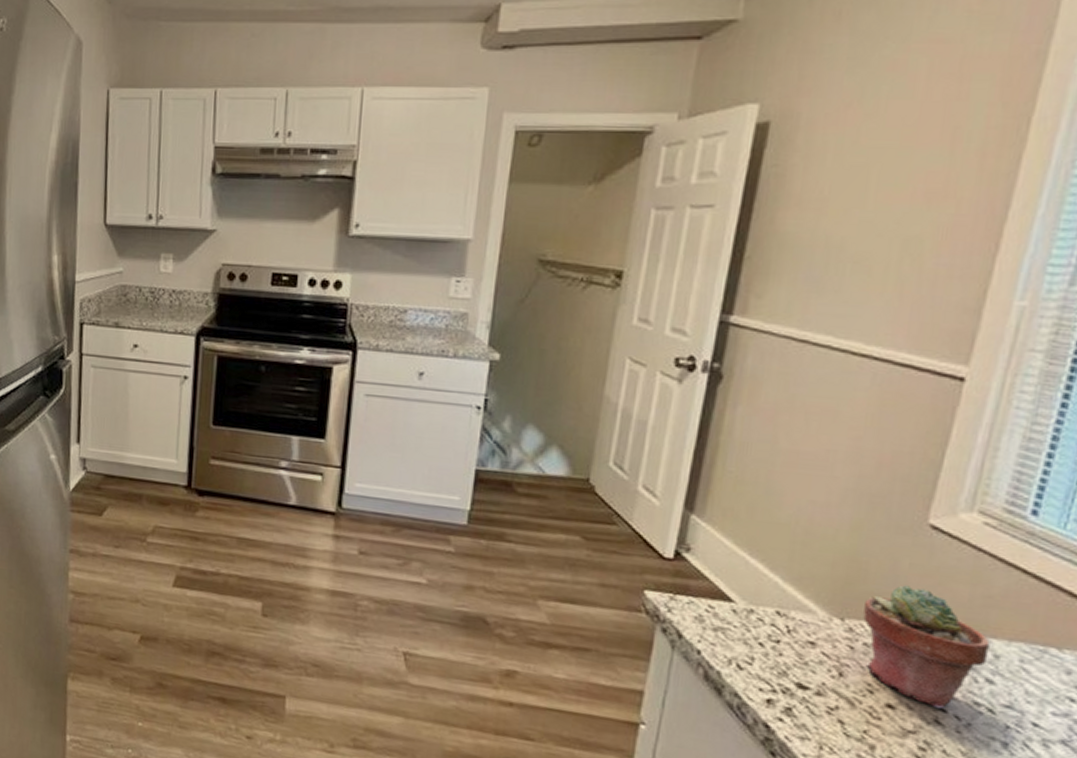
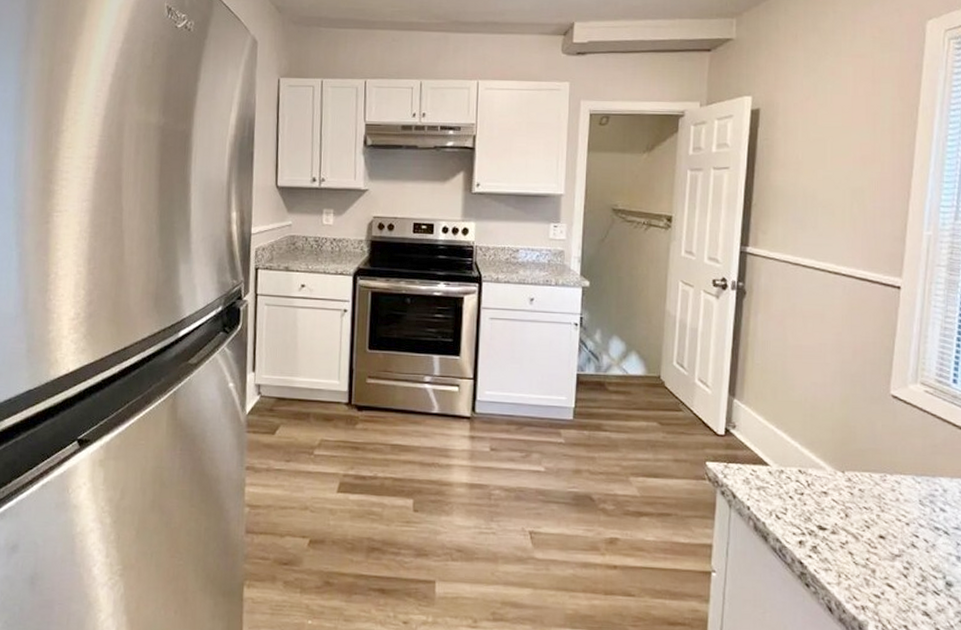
potted succulent: present [863,585,990,710] -> none [857,442,940,536]

